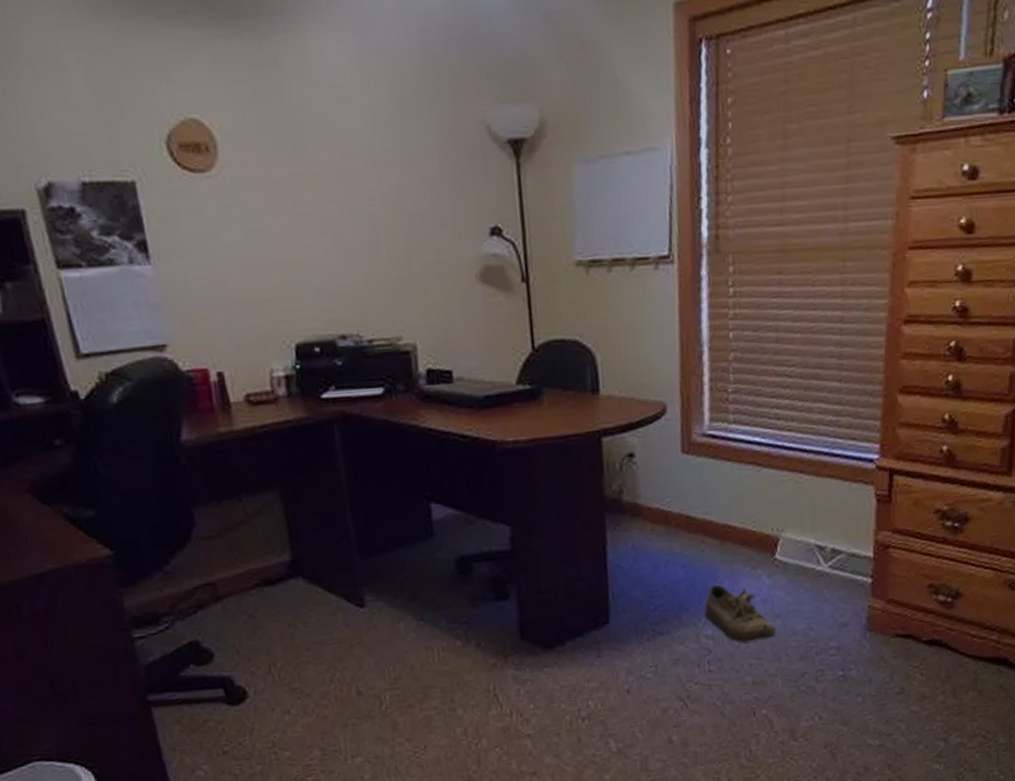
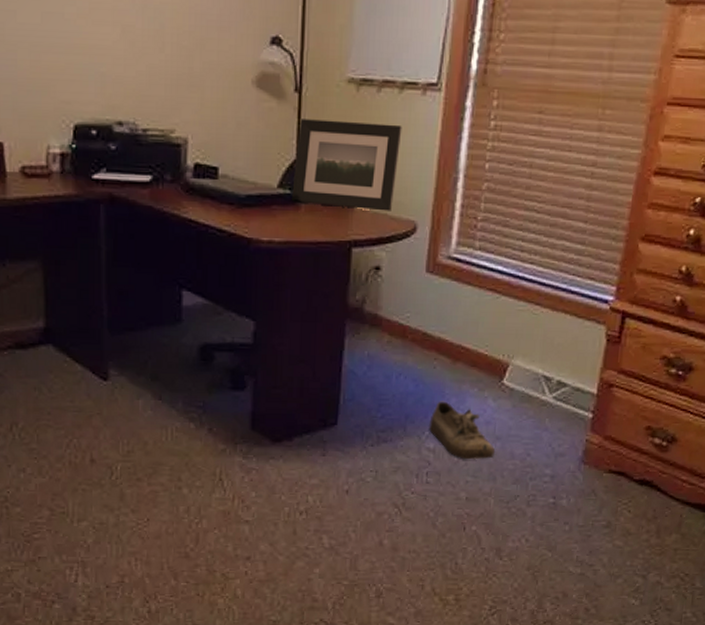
picture frame: none [531,303,639,398] -> present [291,119,402,211]

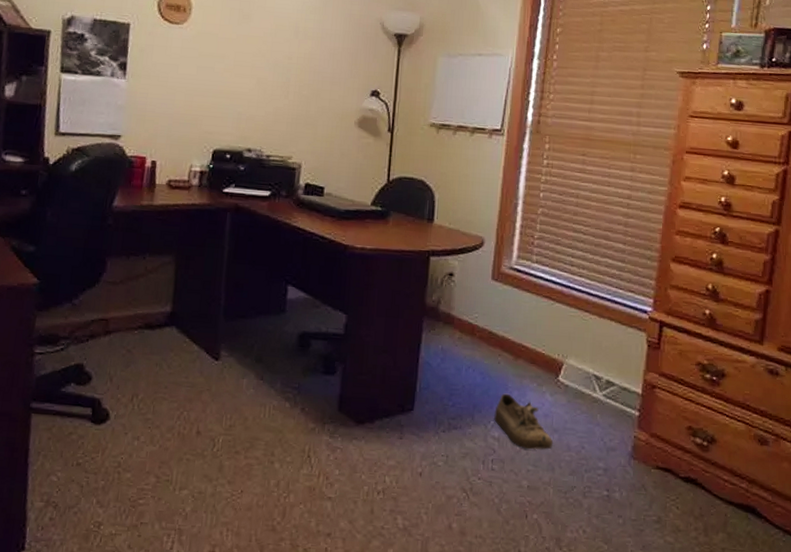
picture frame: present [291,119,402,211] -> none [381,152,473,228]

